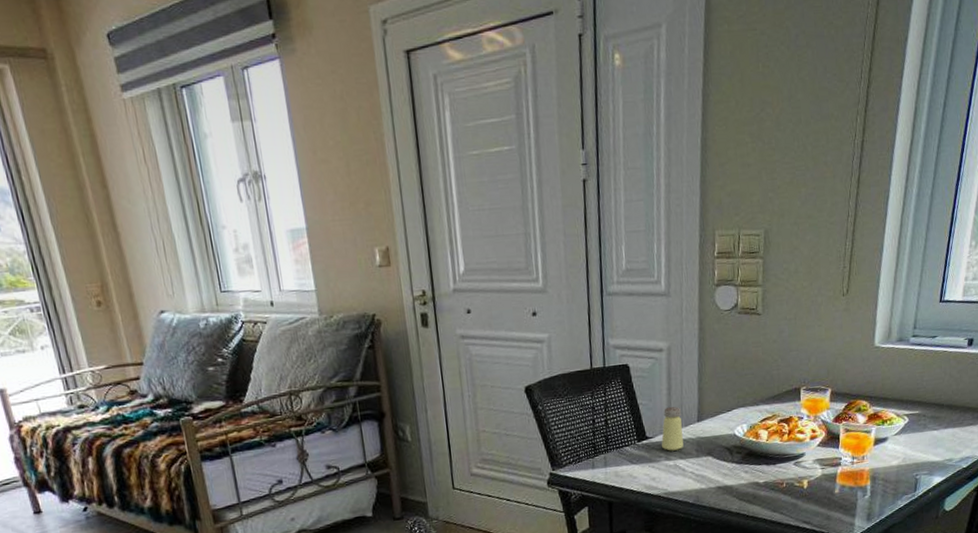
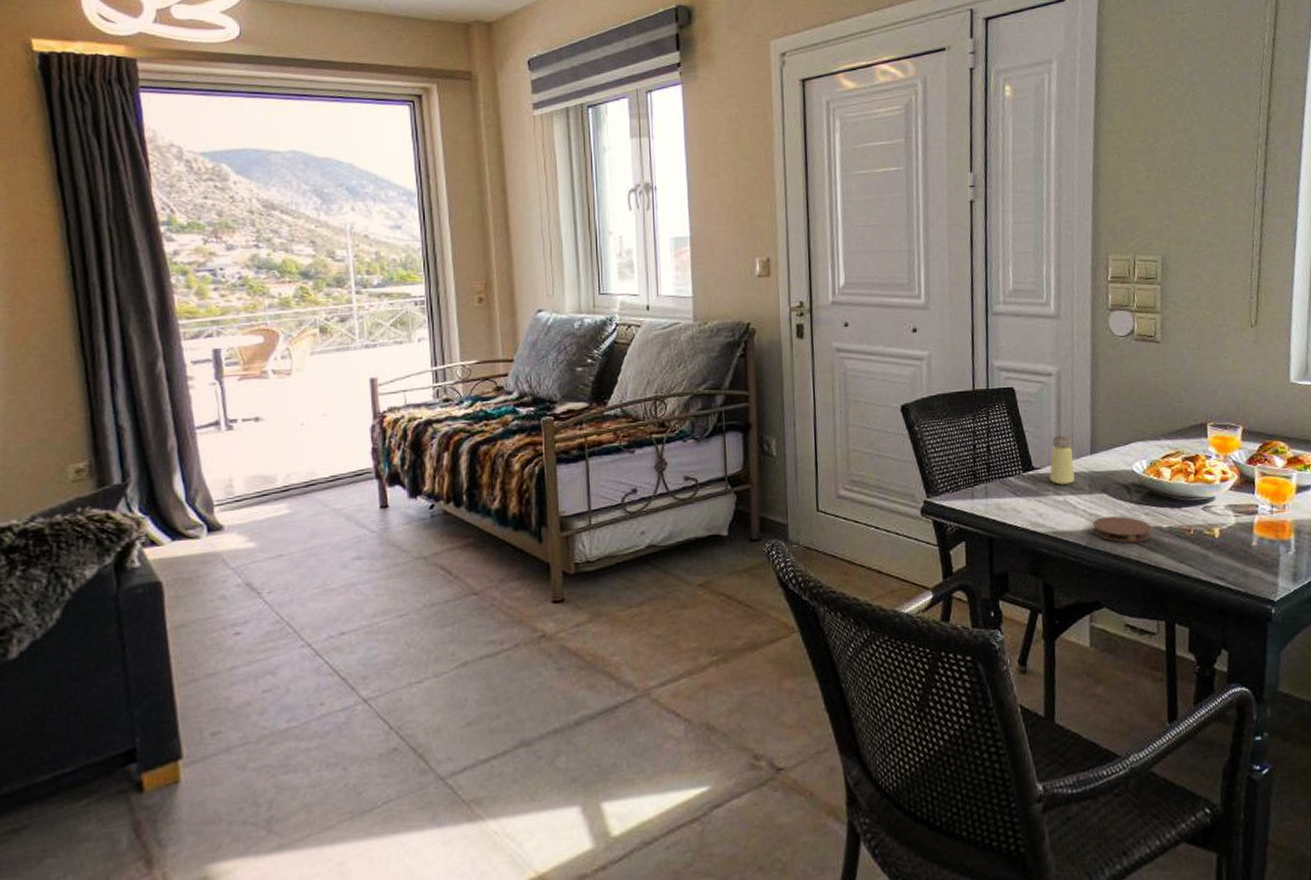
coaster: none [699,475,750,499] -> present [1092,516,1152,544]

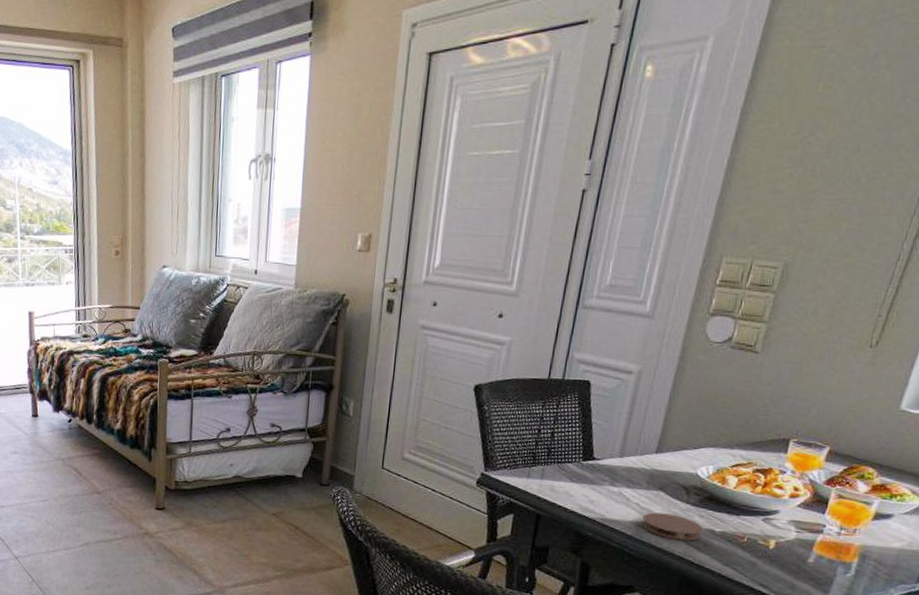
saltshaker: present [1050,435,1075,485] -> none [609,431,640,478]

